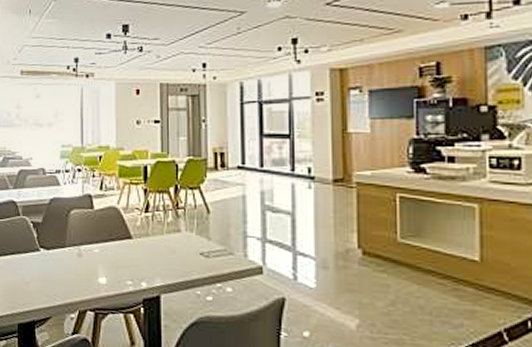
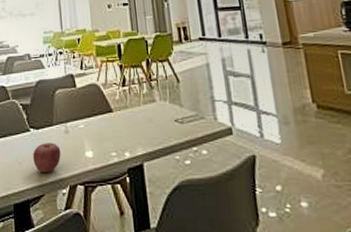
apple: none [42,264,72,296] -> present [33,143,61,174]

